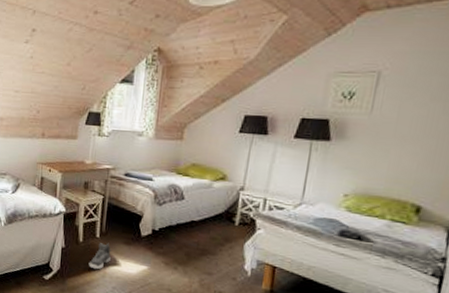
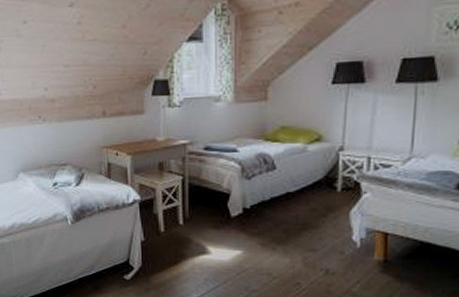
sneaker: present [88,242,111,270] -> none [174,229,199,261]

